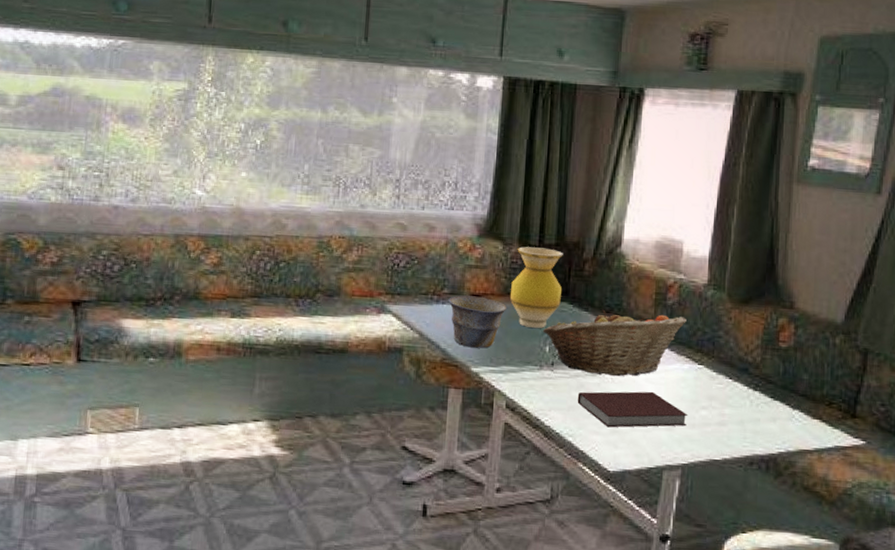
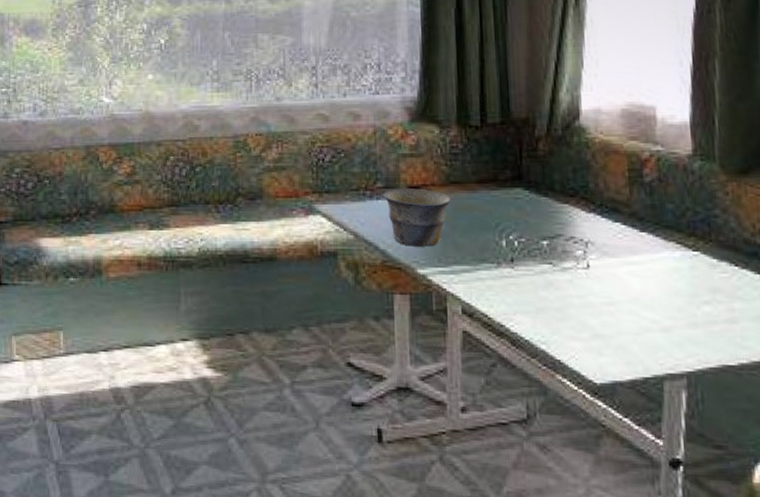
vase: present [509,246,563,328] -> none [453,128,514,219]
fruit basket: present [542,309,687,376] -> none [496,193,671,270]
notebook: present [577,391,688,428] -> none [546,286,688,331]

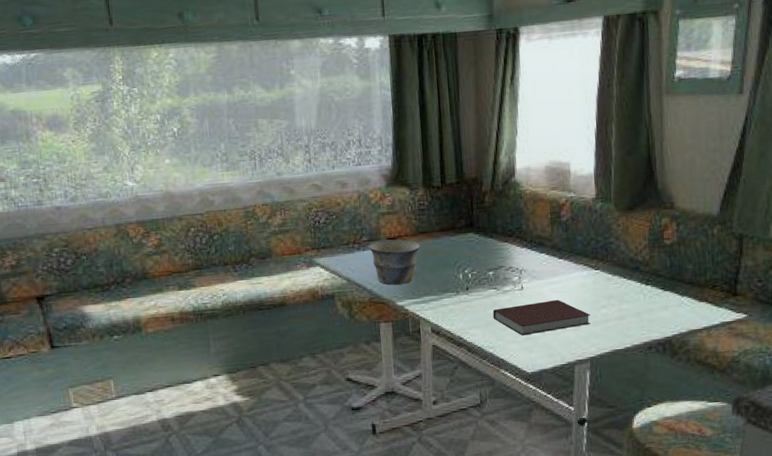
notebook: none [546,286,688,331] -> present [493,299,591,336]

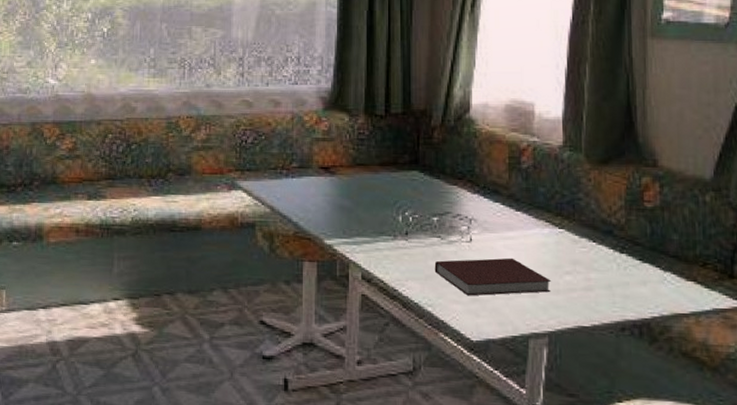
bowl: present [368,239,420,285] -> none [297,168,356,220]

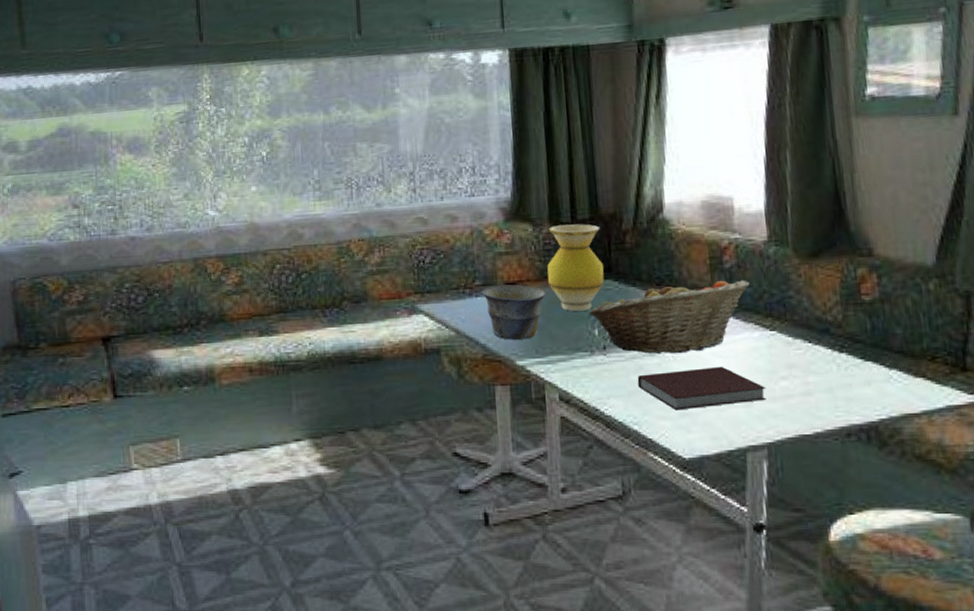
bowl: none [297,168,356,220] -> present [481,284,546,340]
vase: none [359,117,411,198] -> present [547,224,605,311]
fruit basket: none [394,176,543,243] -> present [588,280,749,354]

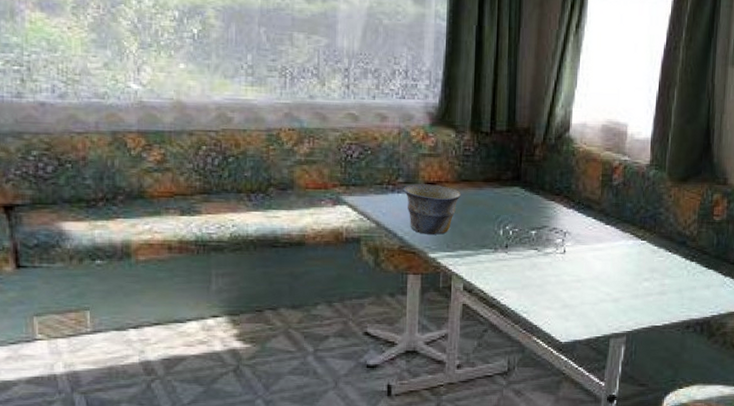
vase: present [547,224,605,311] -> none [463,134,515,213]
fruit basket: present [588,280,749,354] -> none [496,192,631,254]
notebook: present [637,366,767,411] -> none [530,267,632,303]

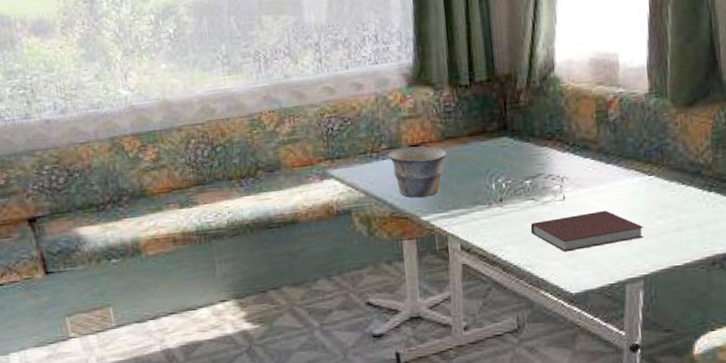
notebook: none [530,267,632,303] -> present [530,210,644,252]

